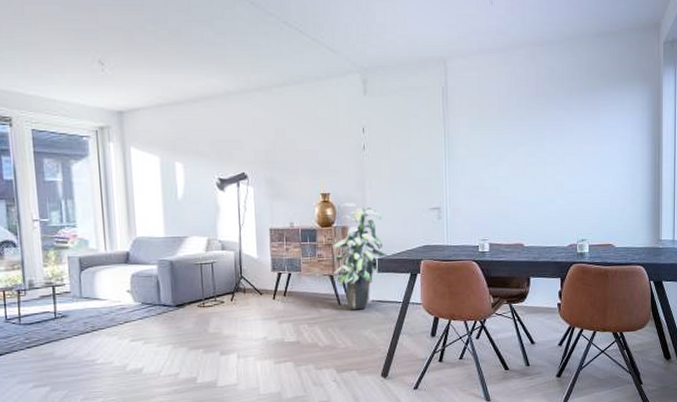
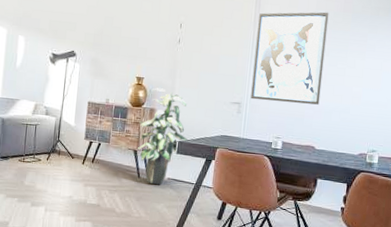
wall art: none [448,98,523,202] -> present [251,12,329,105]

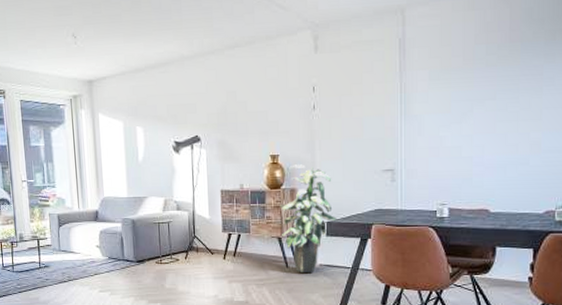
wall art: present [251,12,329,105] -> none [405,46,491,164]

